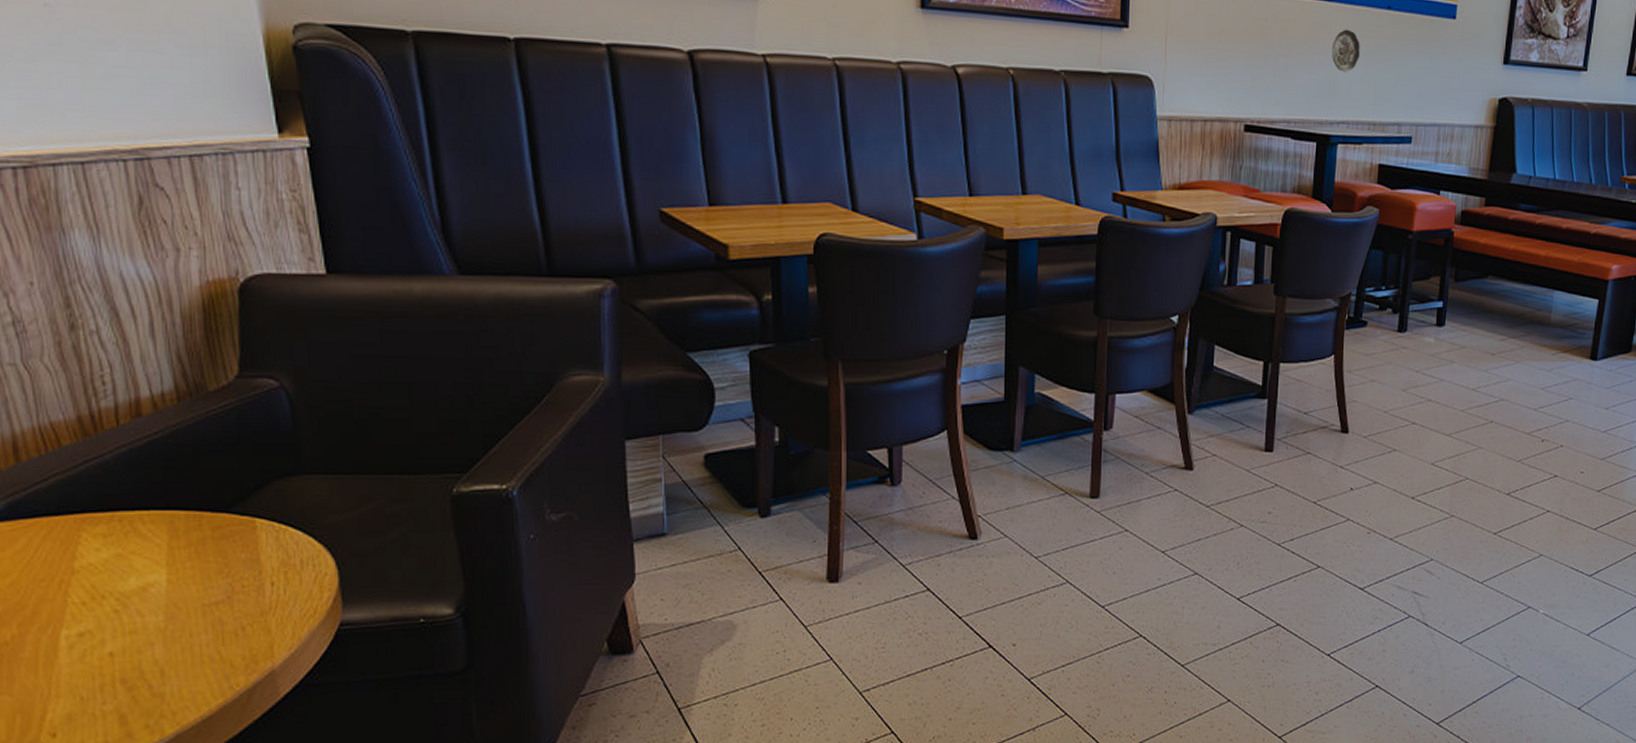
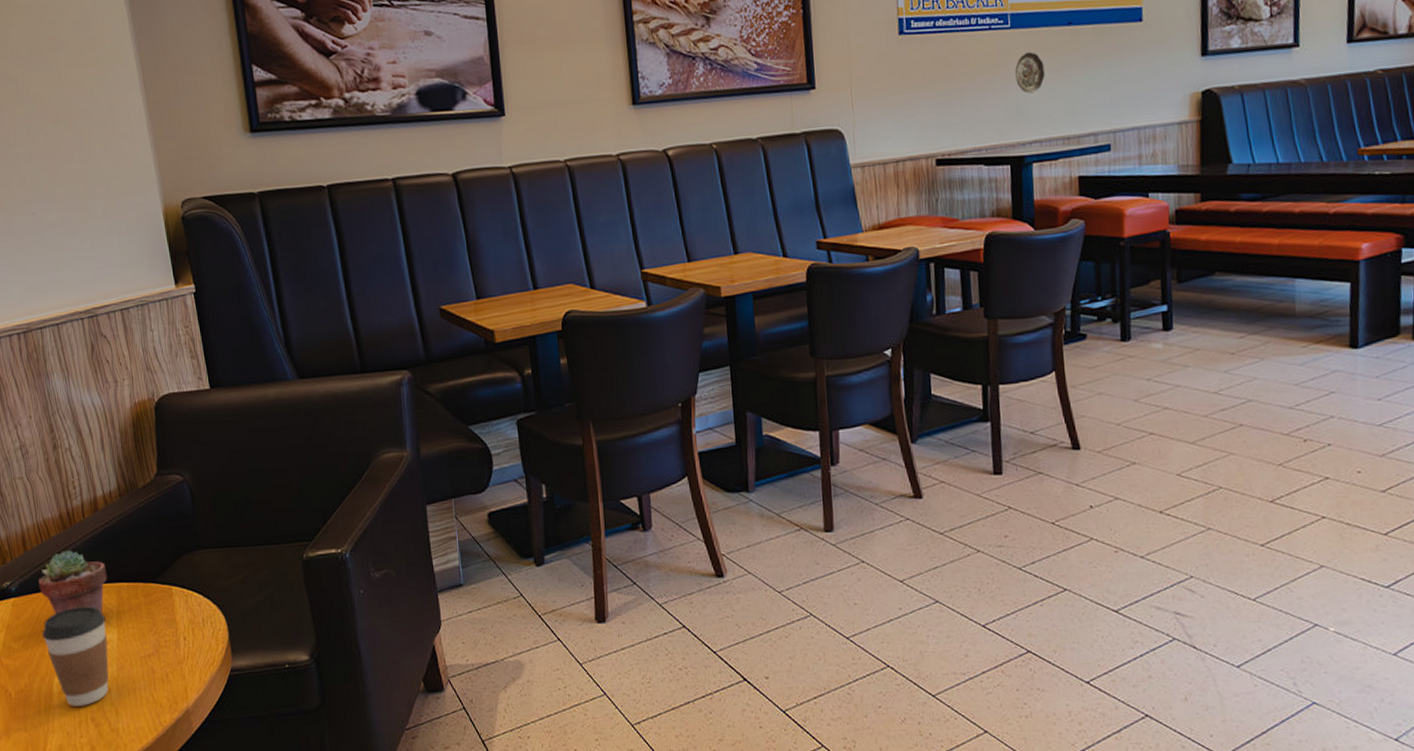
potted succulent: none [39,465,154,549] -> present [39,550,107,614]
coffee cup: none [44,538,152,665] -> present [42,606,109,706]

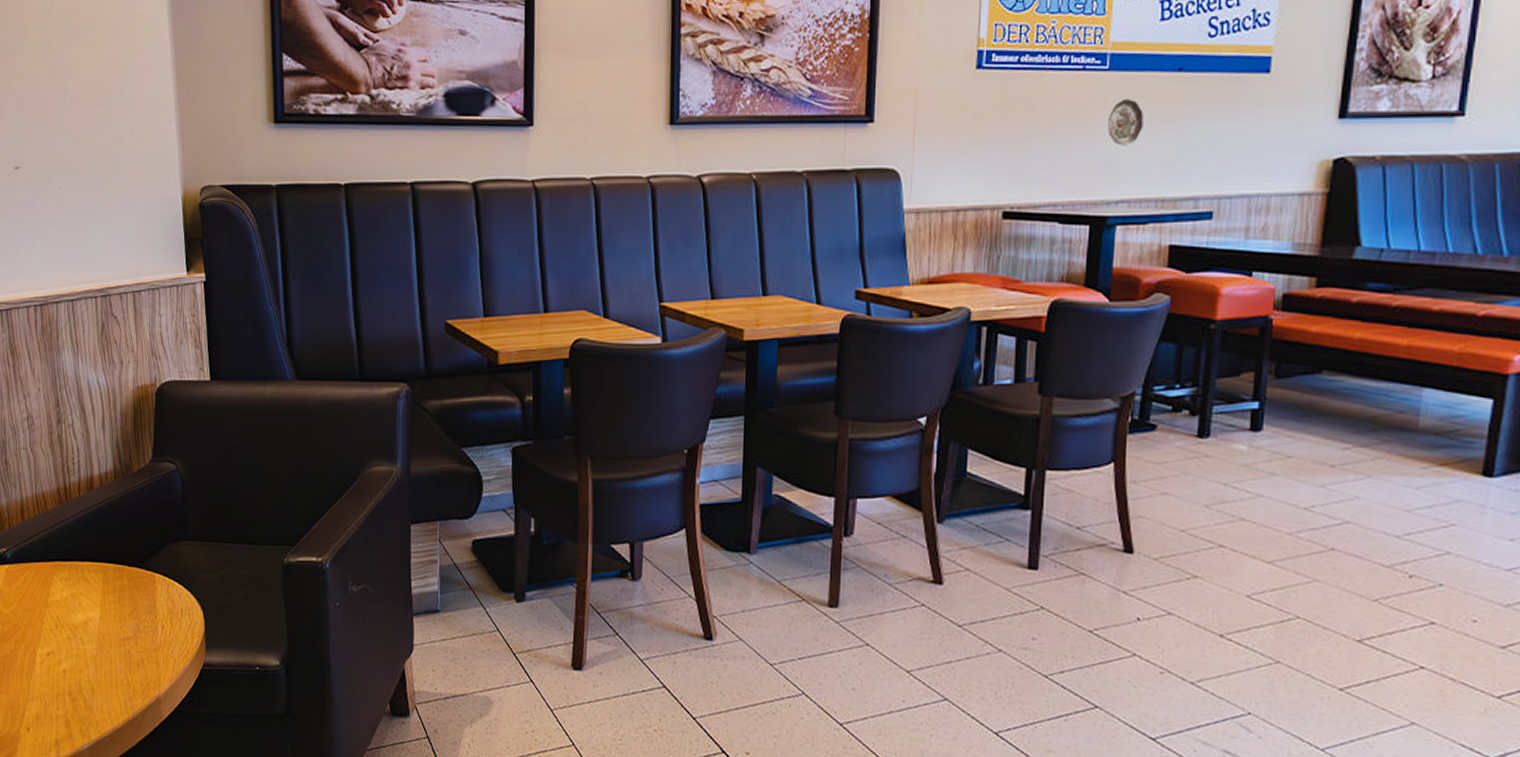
potted succulent: present [39,550,107,614] -> none [32,525,96,592]
coffee cup: present [42,606,109,706] -> none [31,581,90,679]

